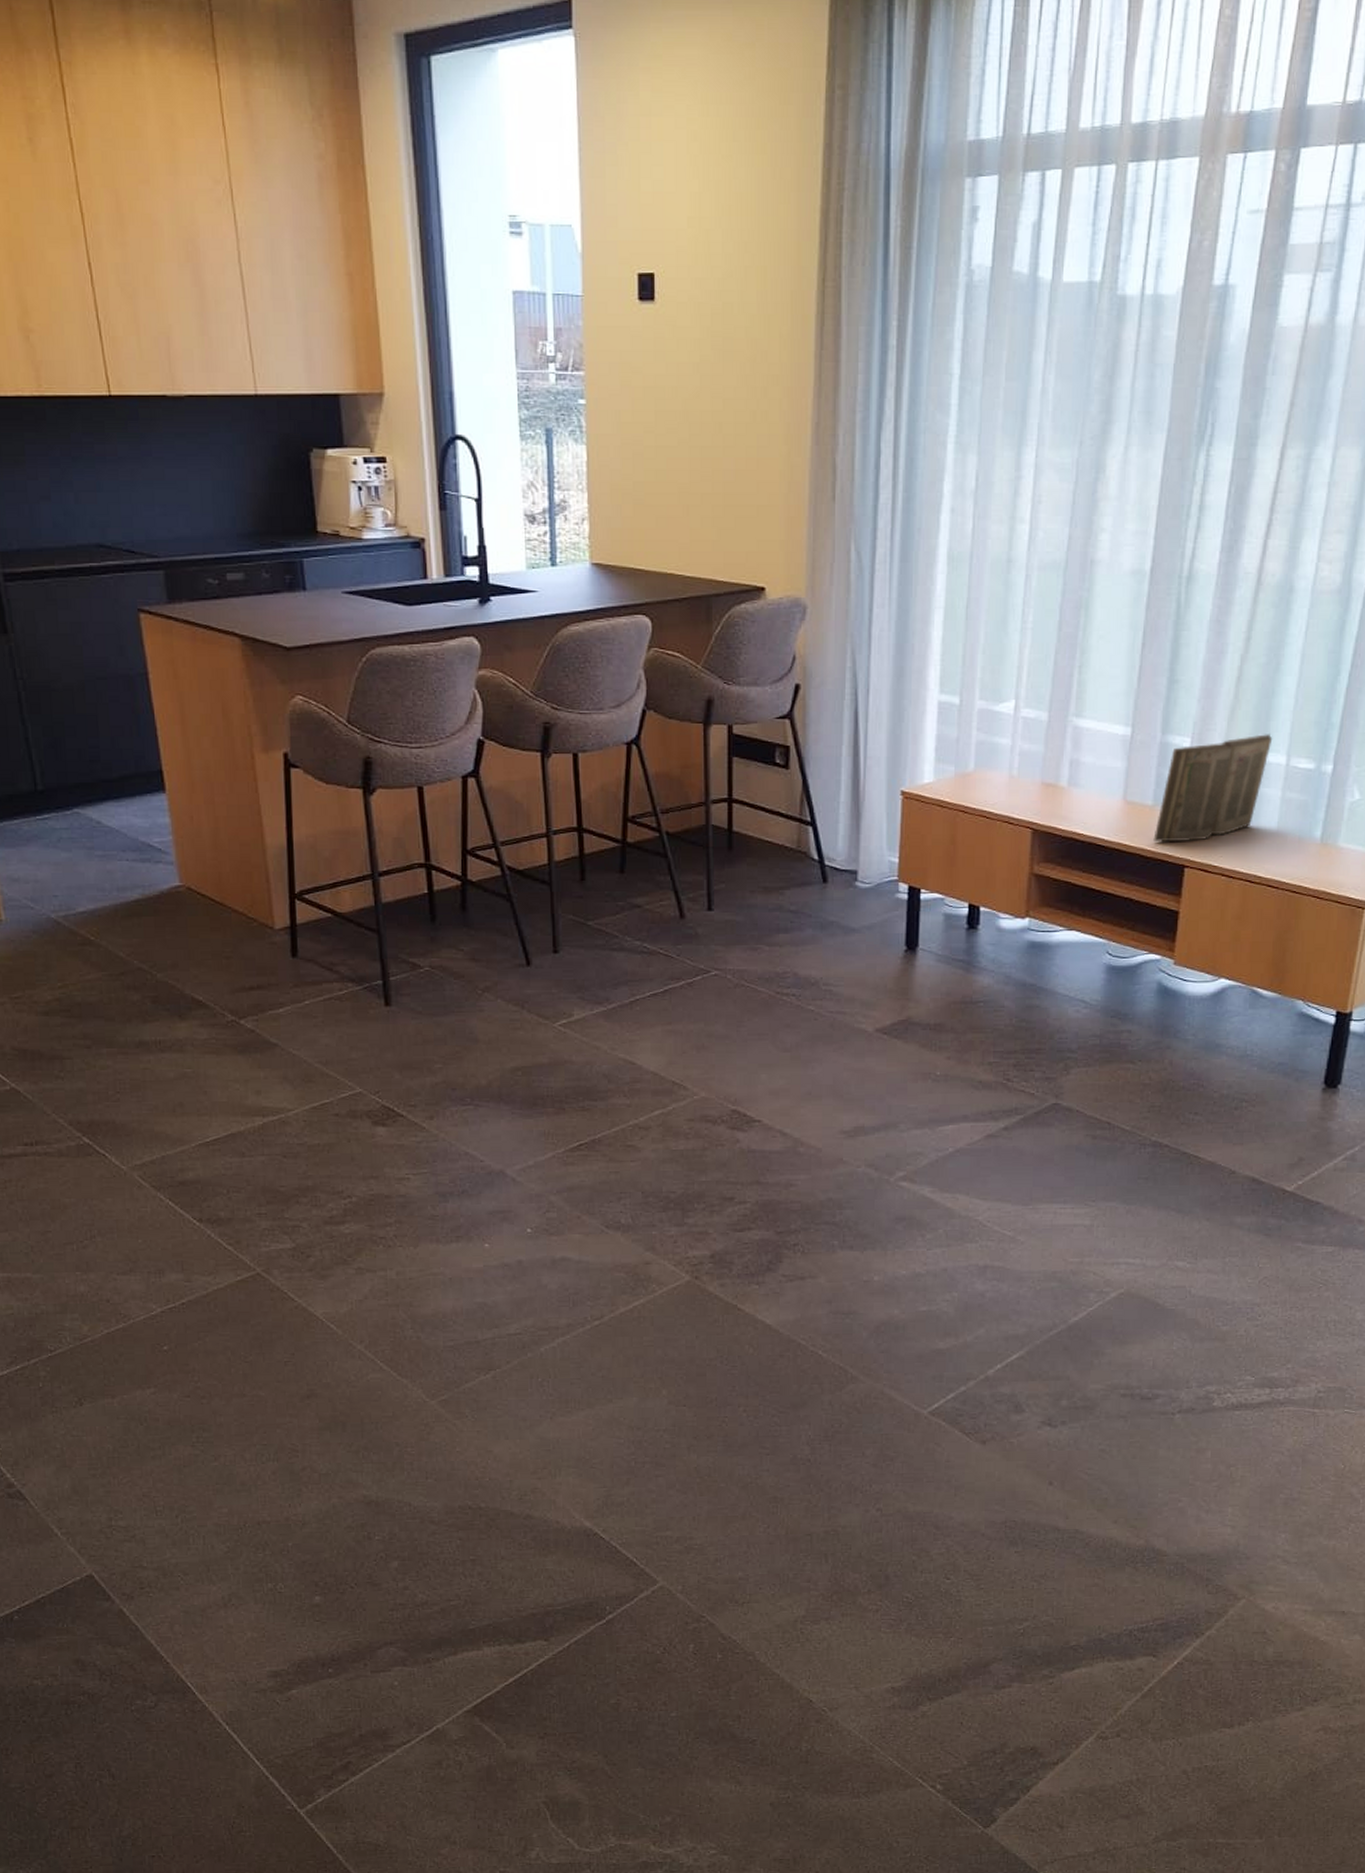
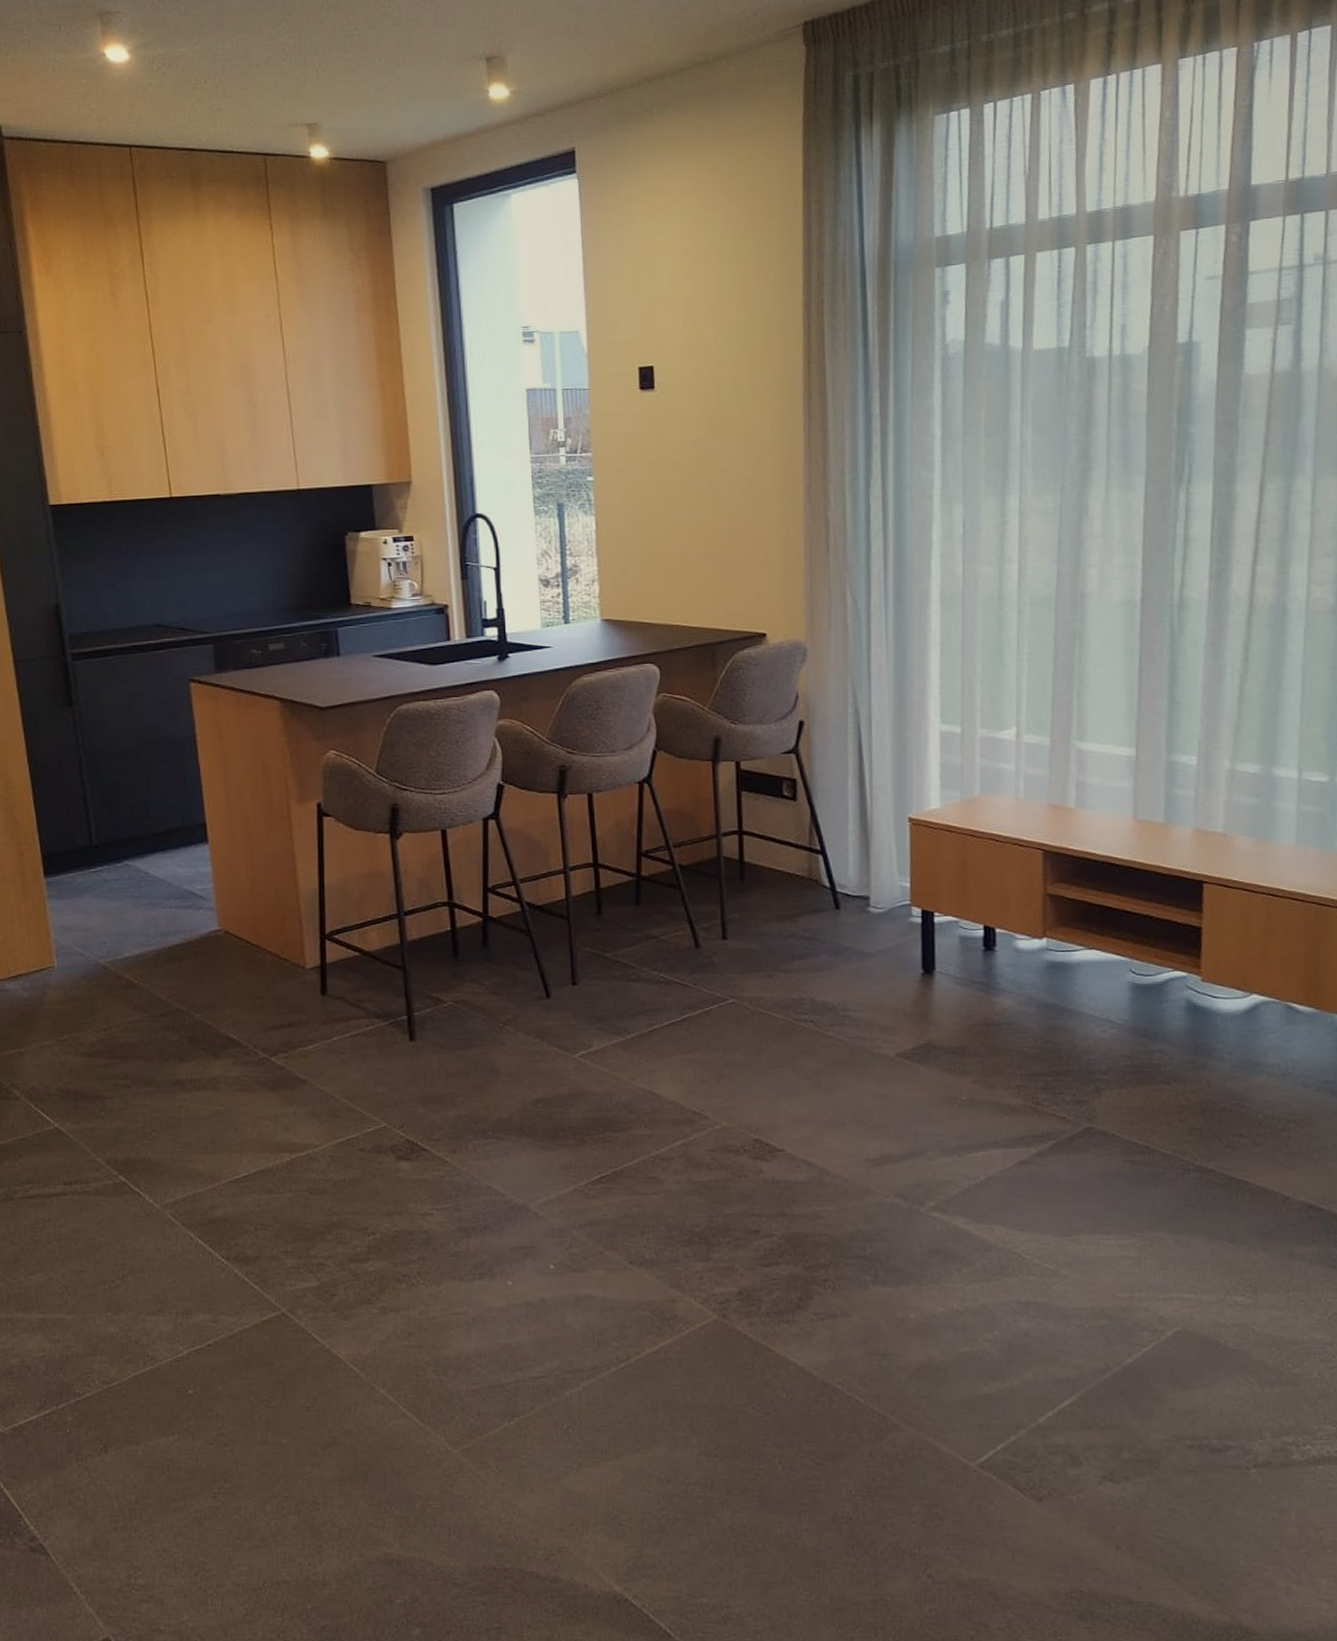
book: present [1153,734,1273,843] -> none [1168,749,1282,860]

